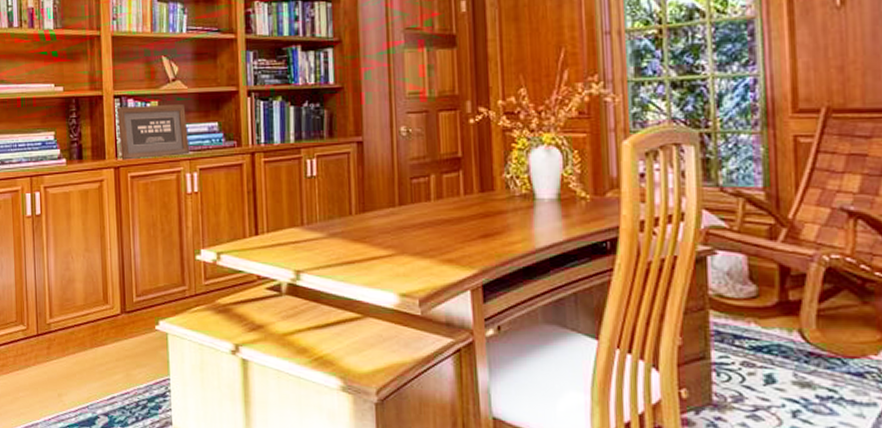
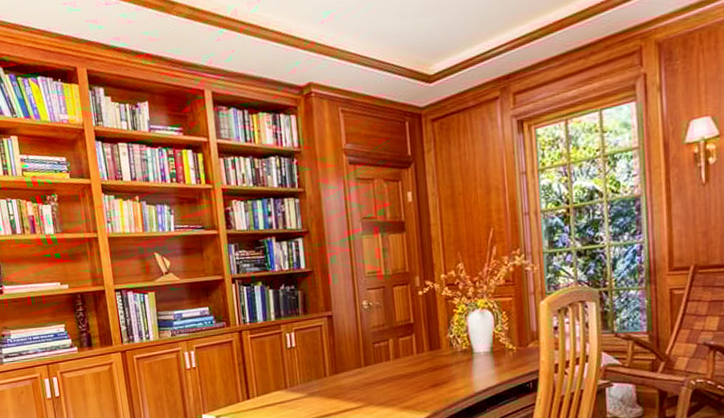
picture frame: present [116,104,190,160] -> none [118,294,186,345]

